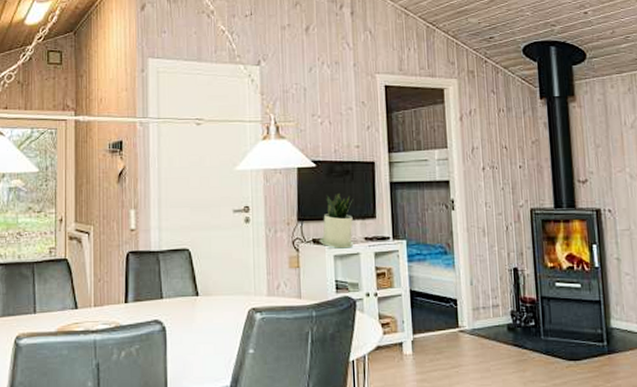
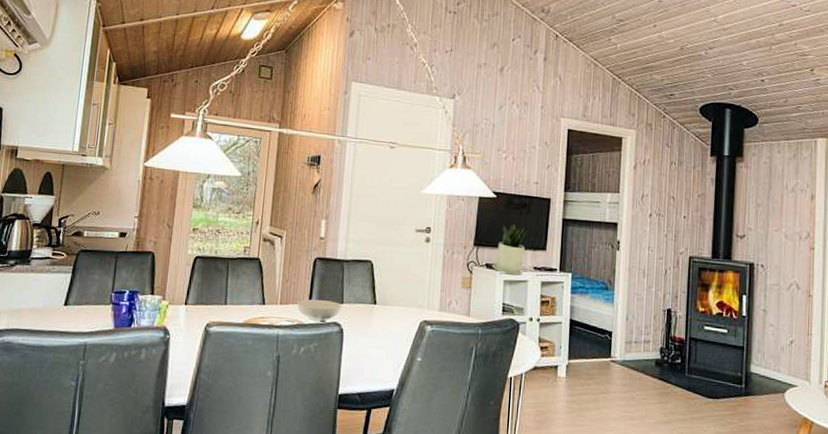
bowl: none [113,297,162,322] -> present [297,299,342,322]

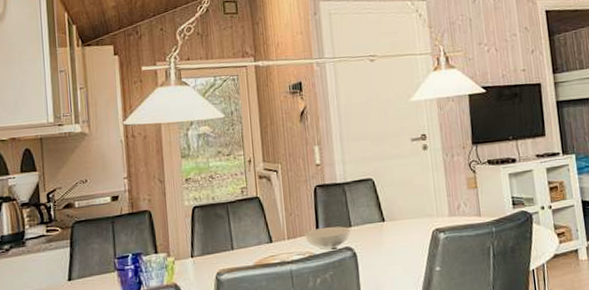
planter: present [491,224,527,275] -> none [493,116,528,167]

